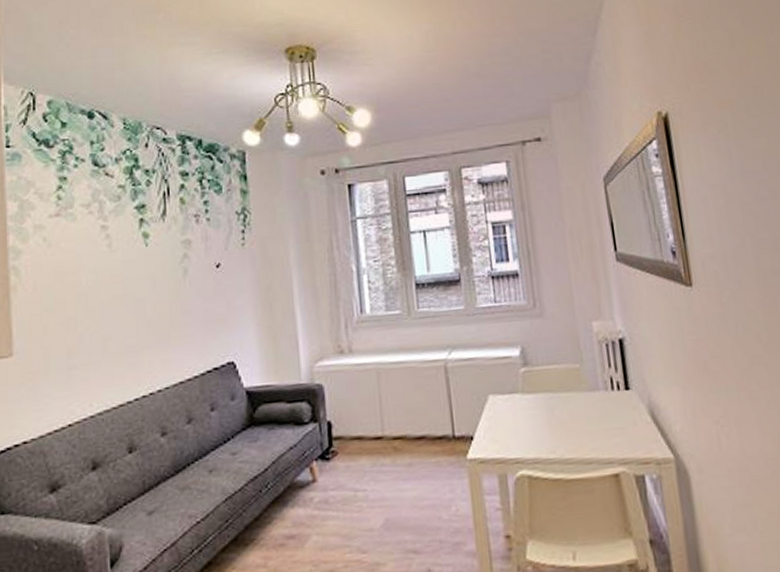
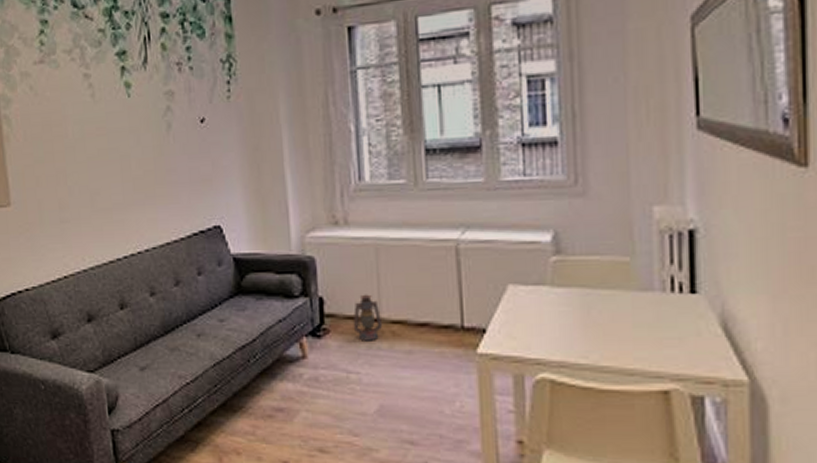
lantern: none [359,414,386,459] -> present [353,294,383,341]

